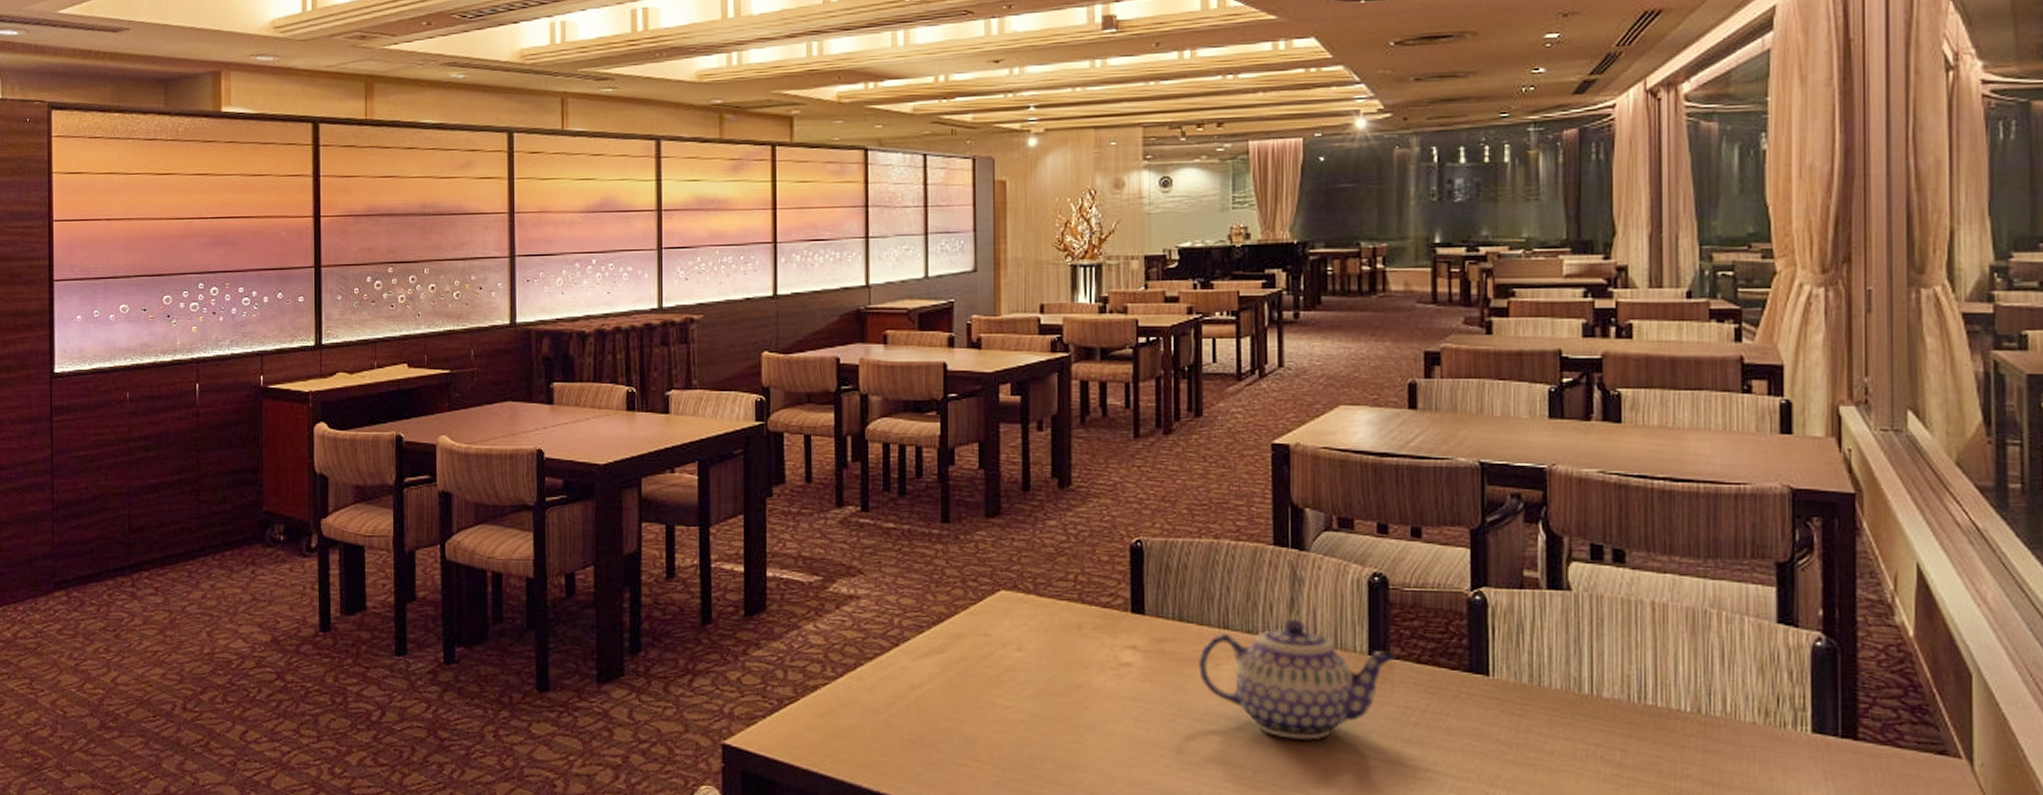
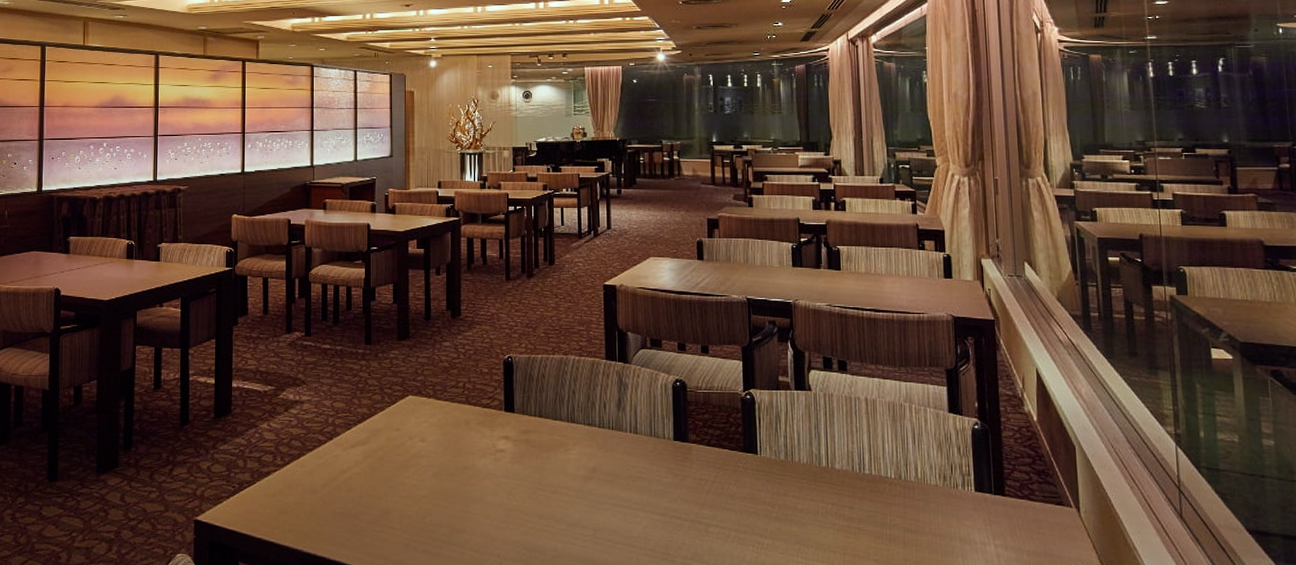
teapot: present [1199,618,1395,740] -> none [554,414,693,505]

